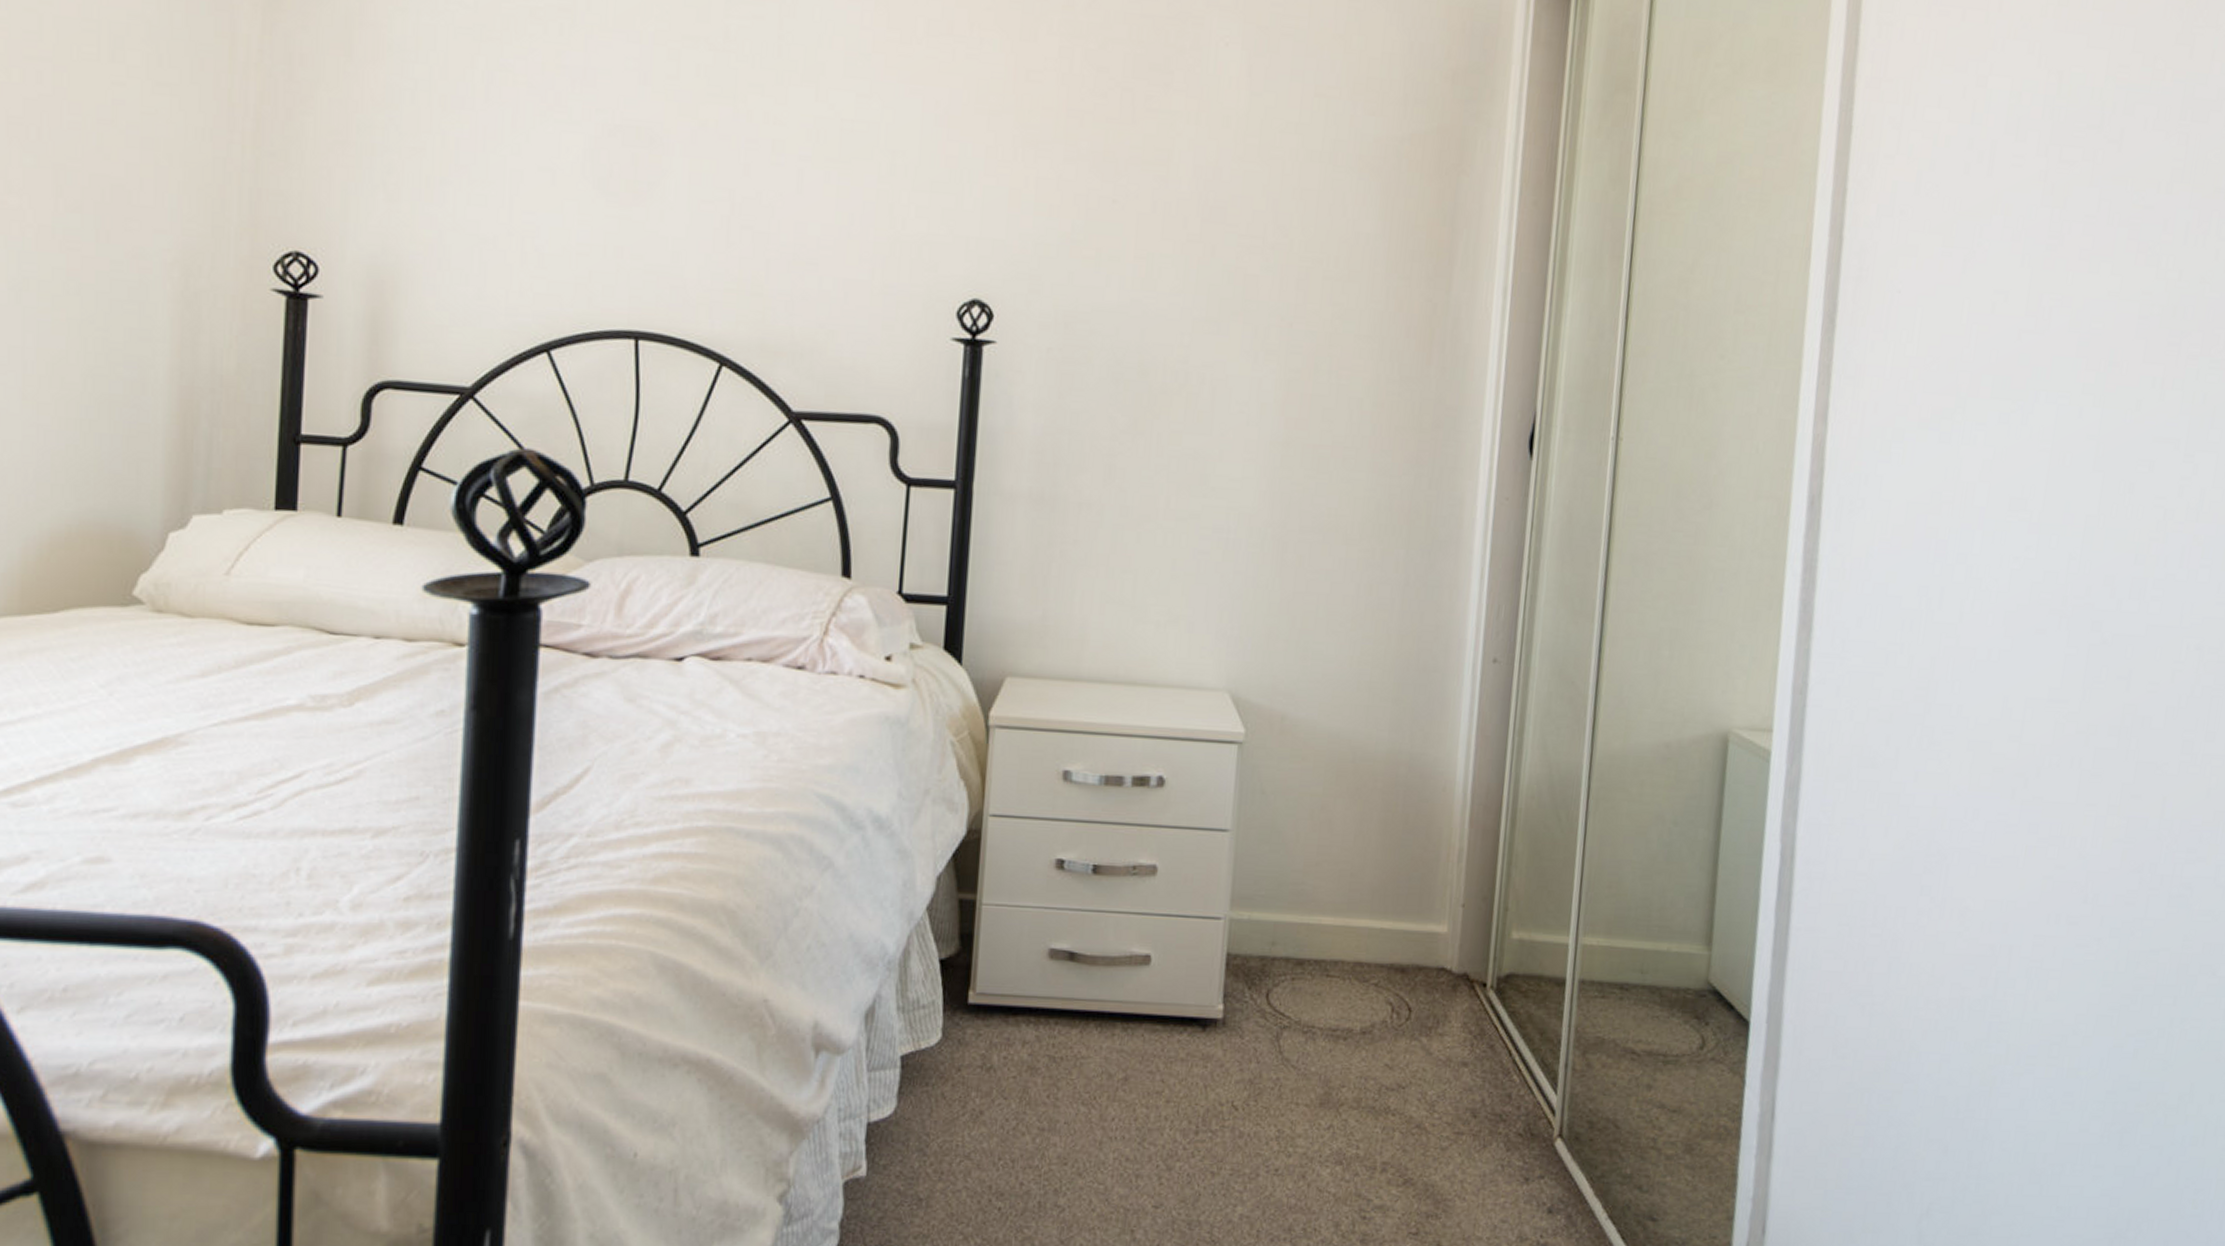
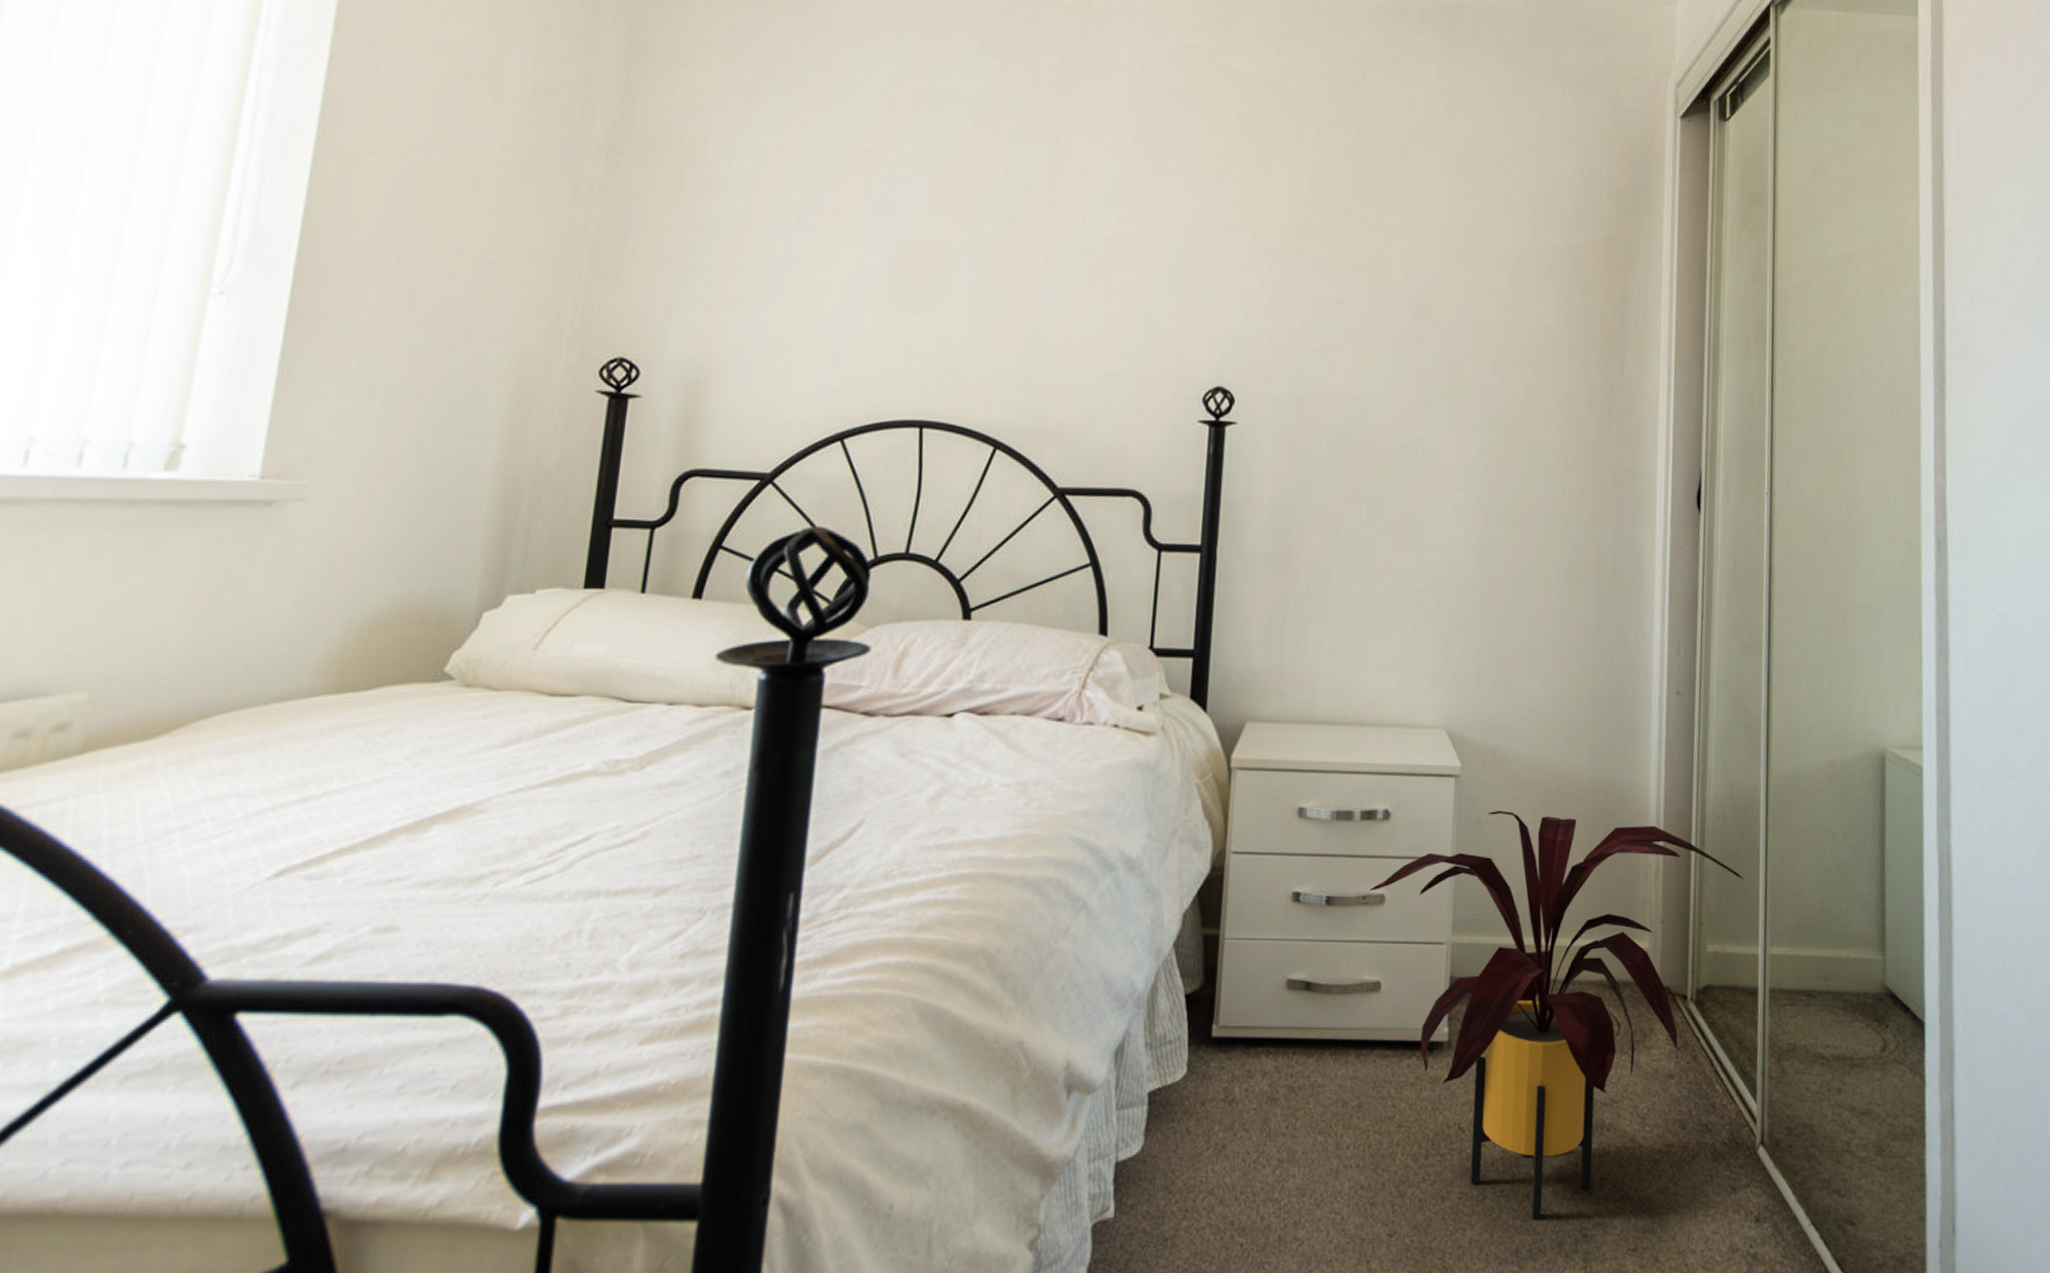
house plant: none [1139,781,1558,1200] -> present [1368,810,1744,1220]

